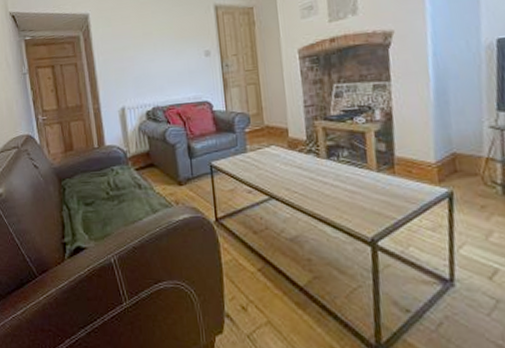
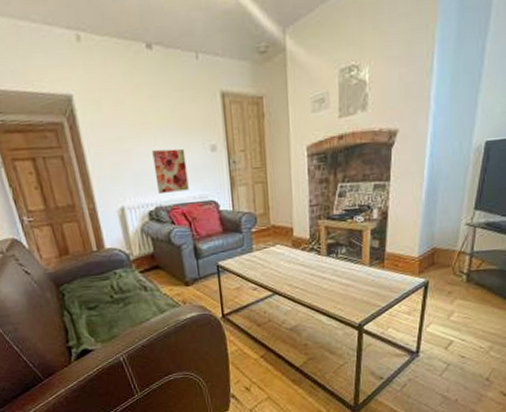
wall art: none [152,55,184,95] -> present [152,148,189,193]

